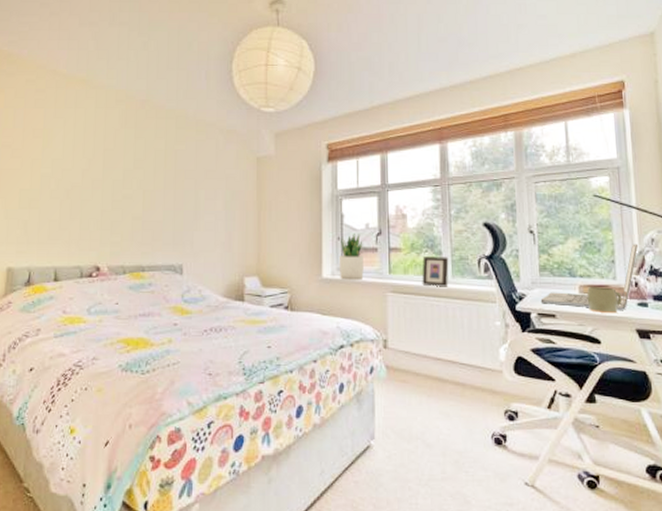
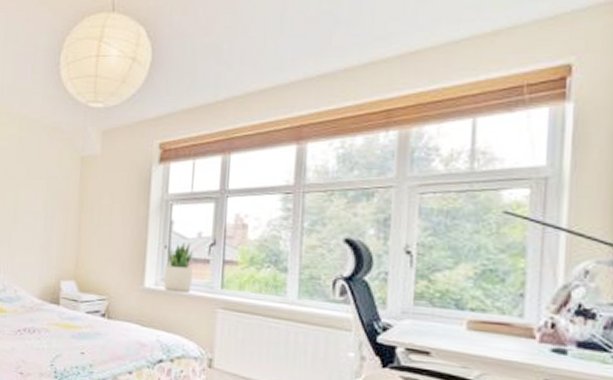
picture frame: present [422,256,449,287] -> none [260,272,296,309]
laptop: present [540,244,638,310] -> none [411,275,562,355]
mug: present [586,286,623,313] -> none [477,322,530,358]

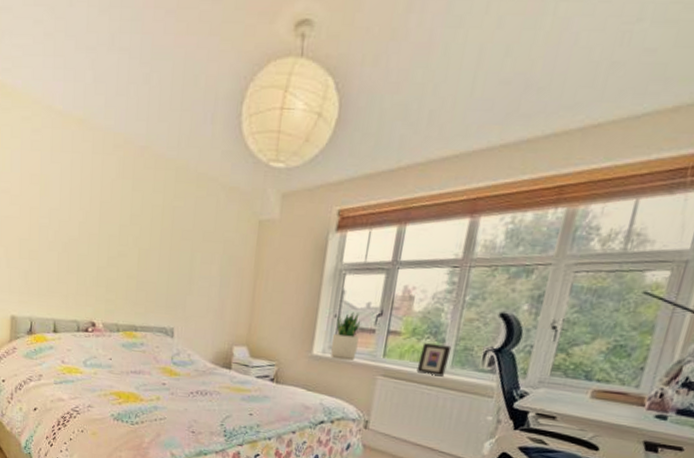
picture frame: none [260,272,296,309] -> present [416,343,452,377]

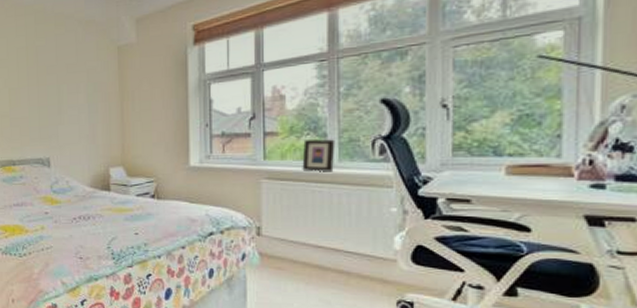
planter: present [331,312,361,361] -> none [207,119,235,169]

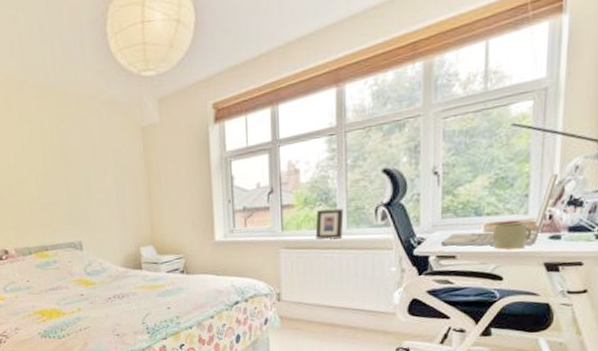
laptop: none [451,113,598,193] -> present [440,173,558,246]
mug: none [516,166,568,197] -> present [492,223,533,250]

